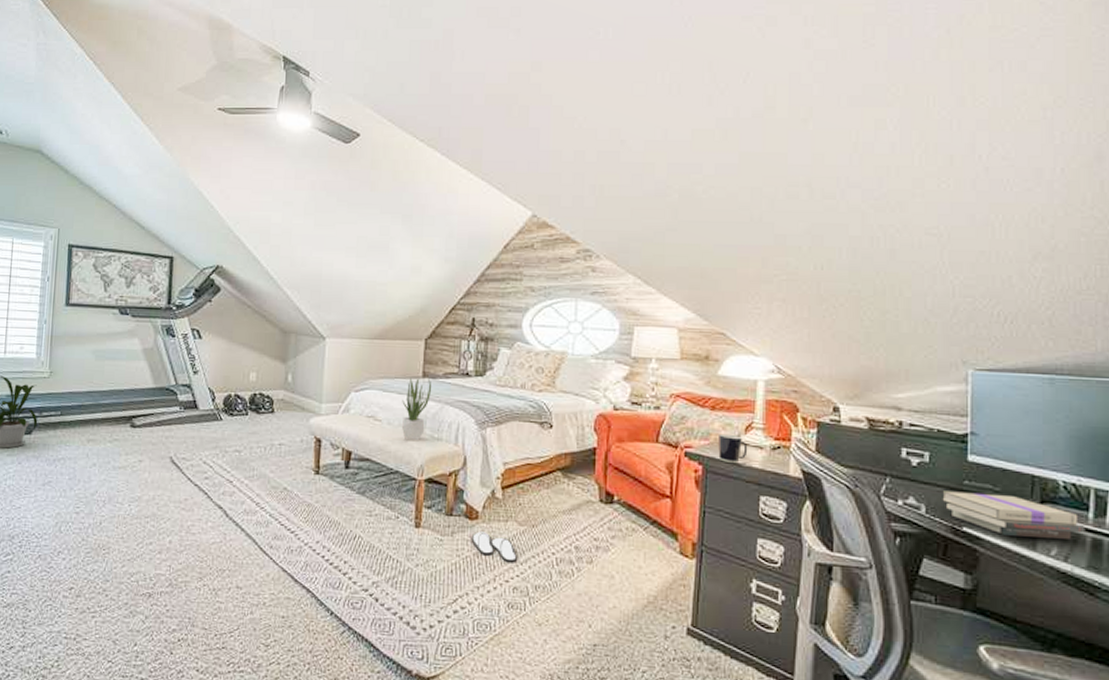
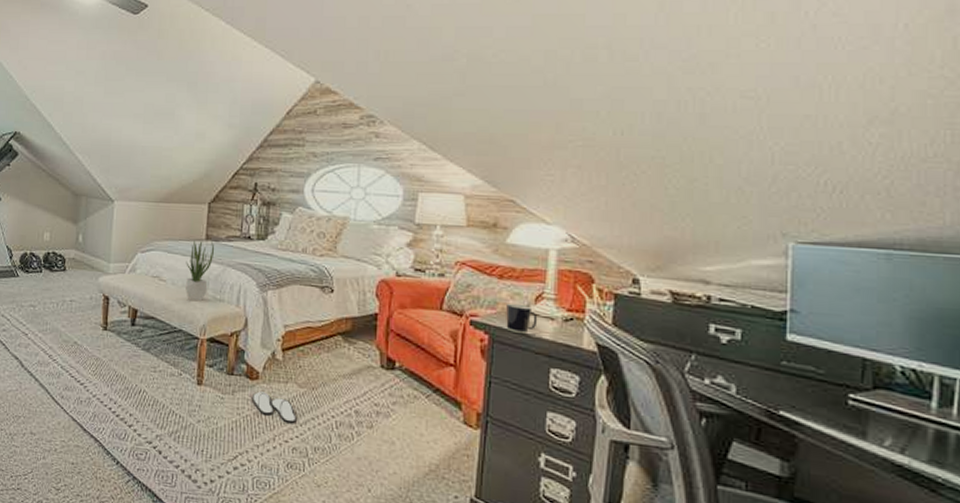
books: present [942,491,1086,539] -> none [755,371,927,430]

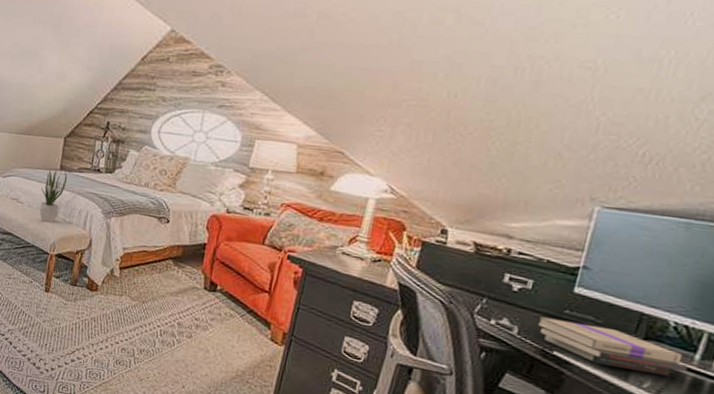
slippers: present [251,391,297,424] -> none [90,300,128,330]
mug: present [506,303,538,335] -> none [319,242,349,271]
books: none [755,371,927,430] -> present [537,316,689,376]

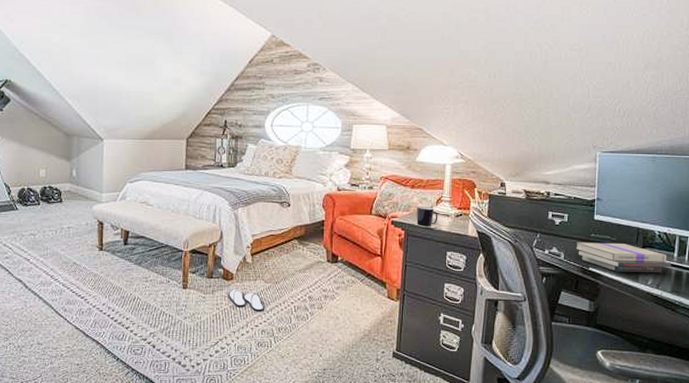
potted plant: present [40,170,67,223] -> none [169,170,192,221]
slippers: none [90,300,128,330] -> present [228,289,264,312]
mug: none [319,242,349,271] -> present [416,206,438,229]

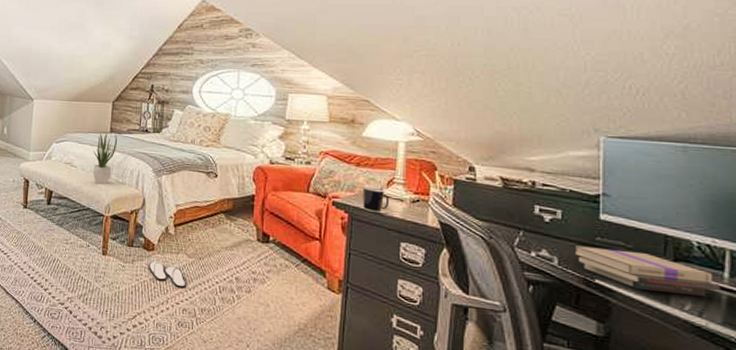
potted plant: none [169,170,192,221] -> present [93,133,117,185]

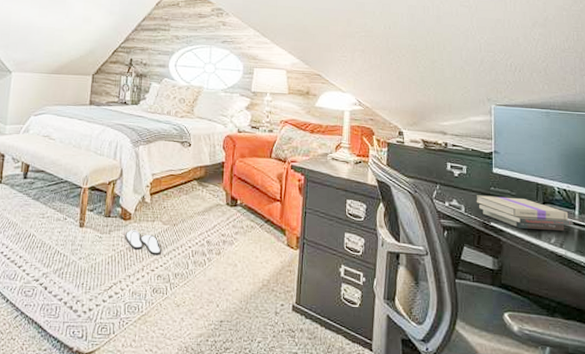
potted plant: present [93,133,117,185] -> none [72,105,96,157]
mug: present [363,187,390,214] -> none [316,151,338,175]

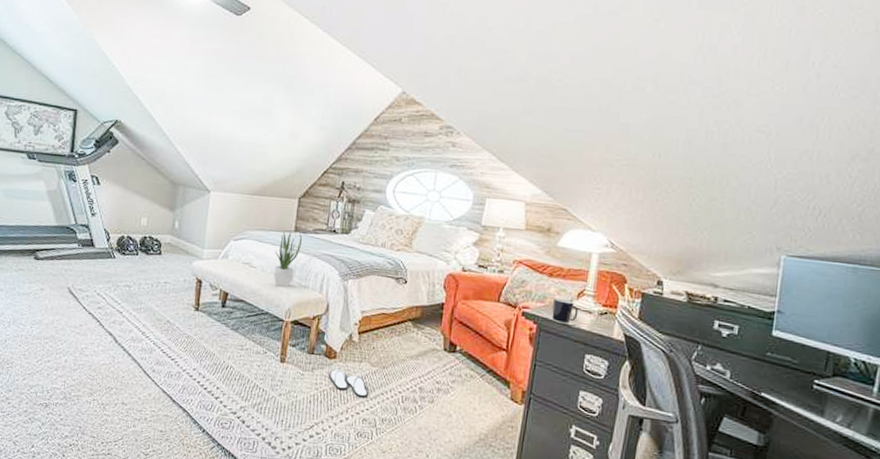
potted plant: none [72,105,96,157] -> present [274,231,302,288]
mug: none [316,151,338,175] -> present [551,297,579,325]
books: present [476,195,574,231] -> none [745,360,870,409]

